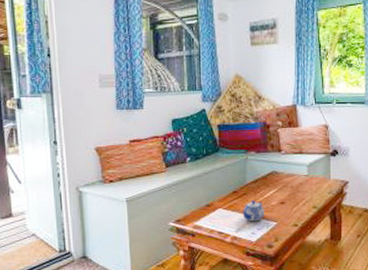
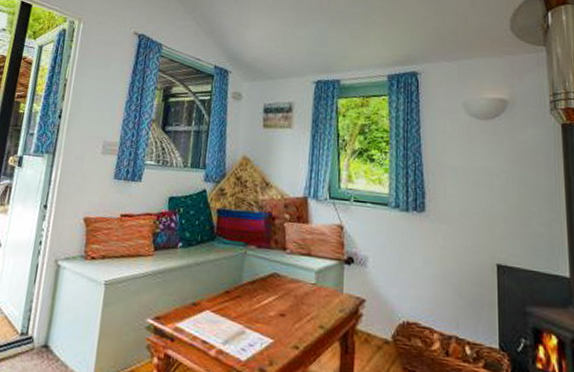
teapot: present [242,200,264,222] -> none [233,306,260,335]

